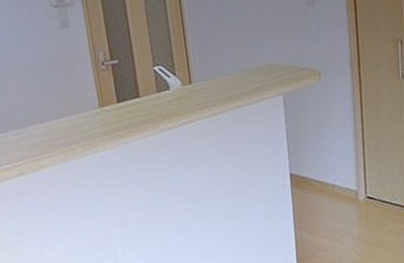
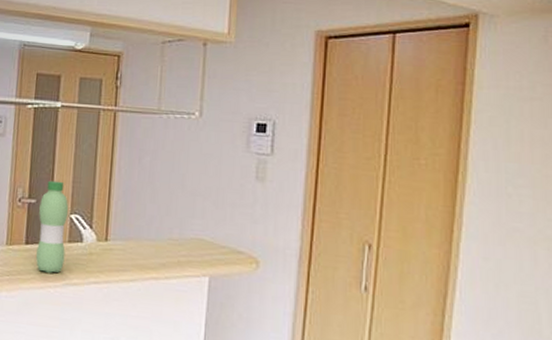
water bottle: none [122,38,157,124] -> present [36,180,69,274]

